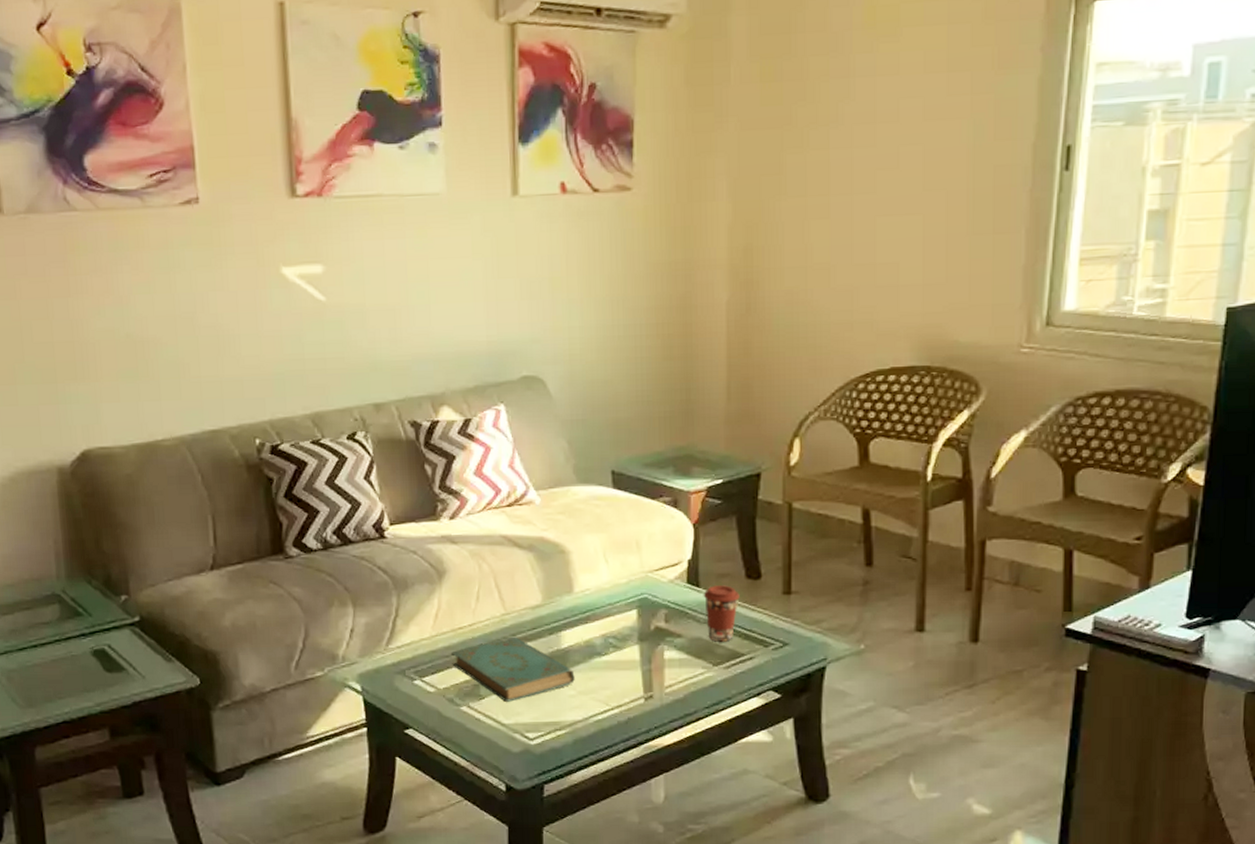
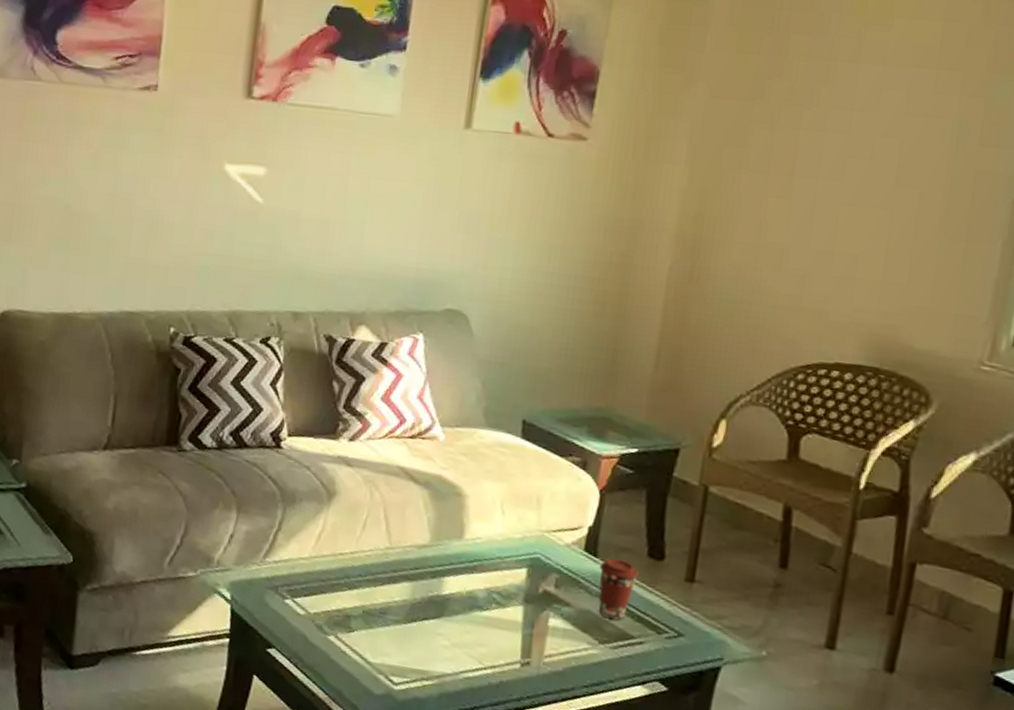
book: present [451,636,575,702] -> none [327,572,452,640]

